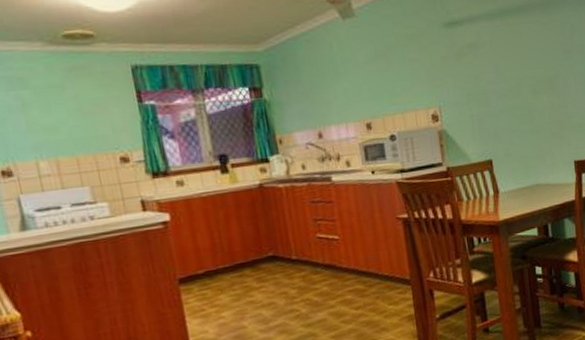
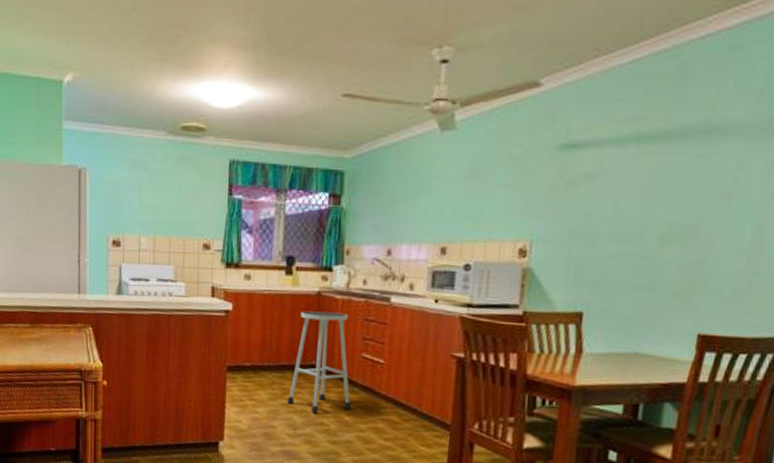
stool: none [246,200,317,303] -> present [287,311,351,414]

